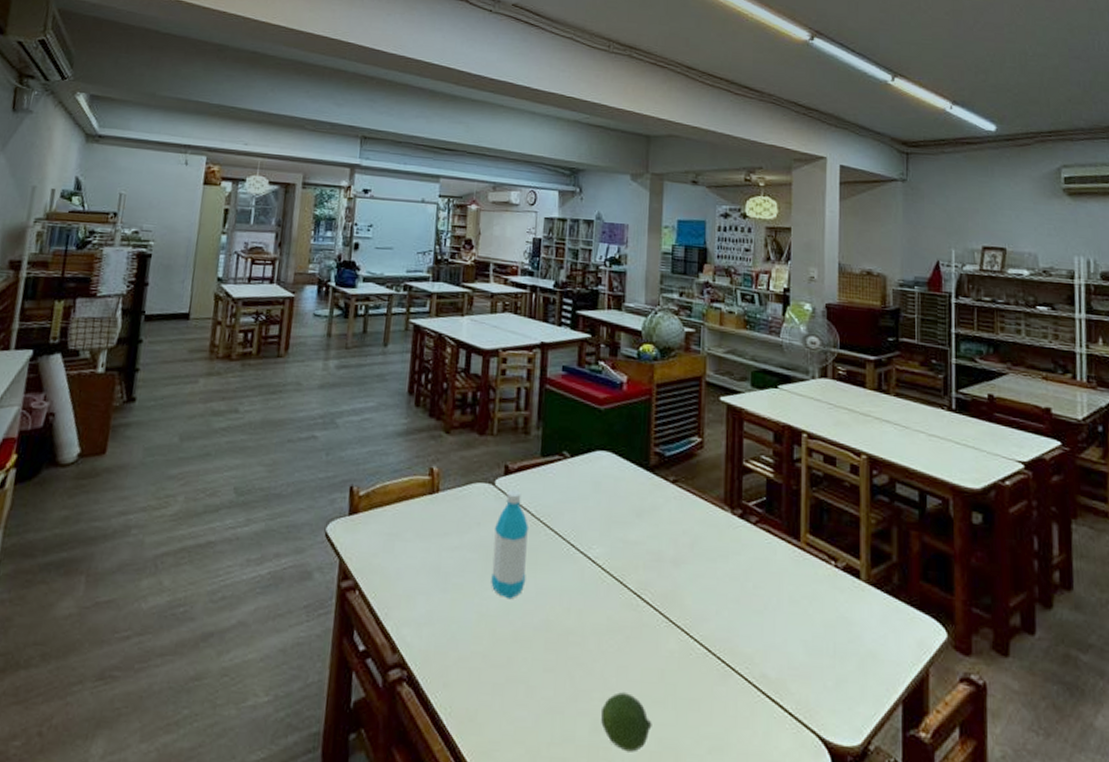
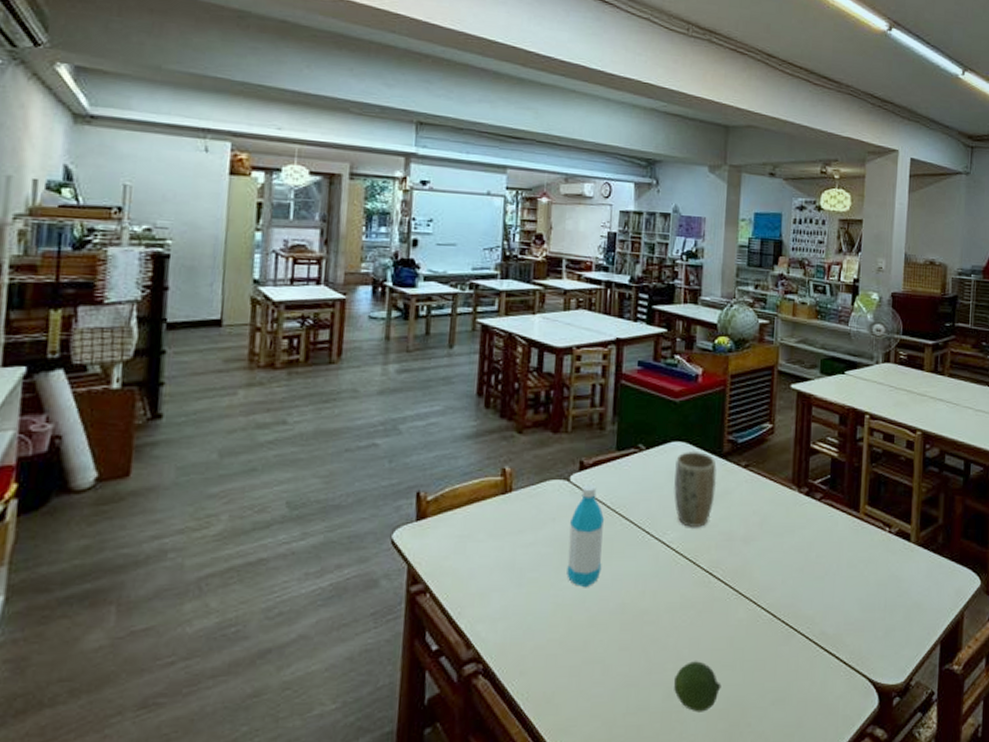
plant pot: none [599,461,644,544] -> present [674,450,717,527]

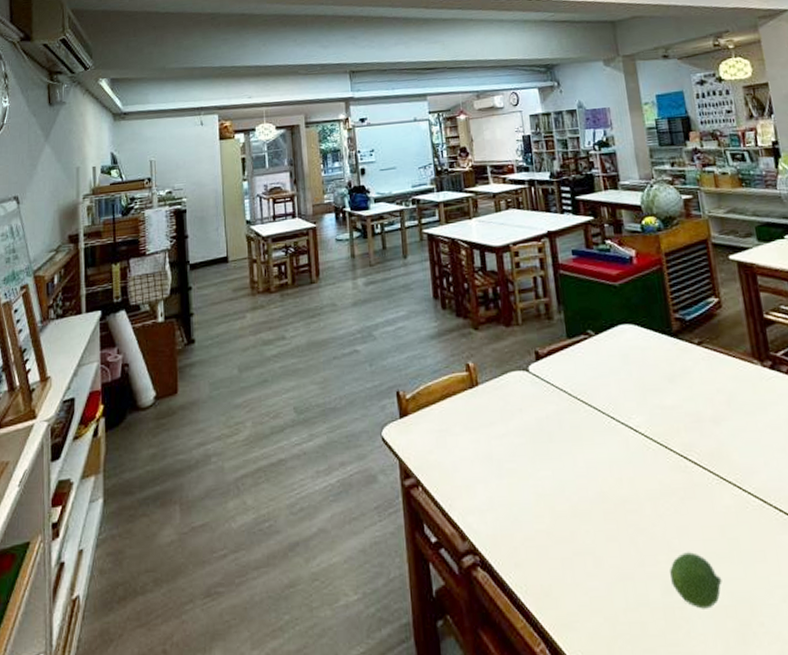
water bottle: present [567,485,605,588] -> none [536,373,575,477]
plant pot: present [674,450,717,527] -> none [627,332,674,410]

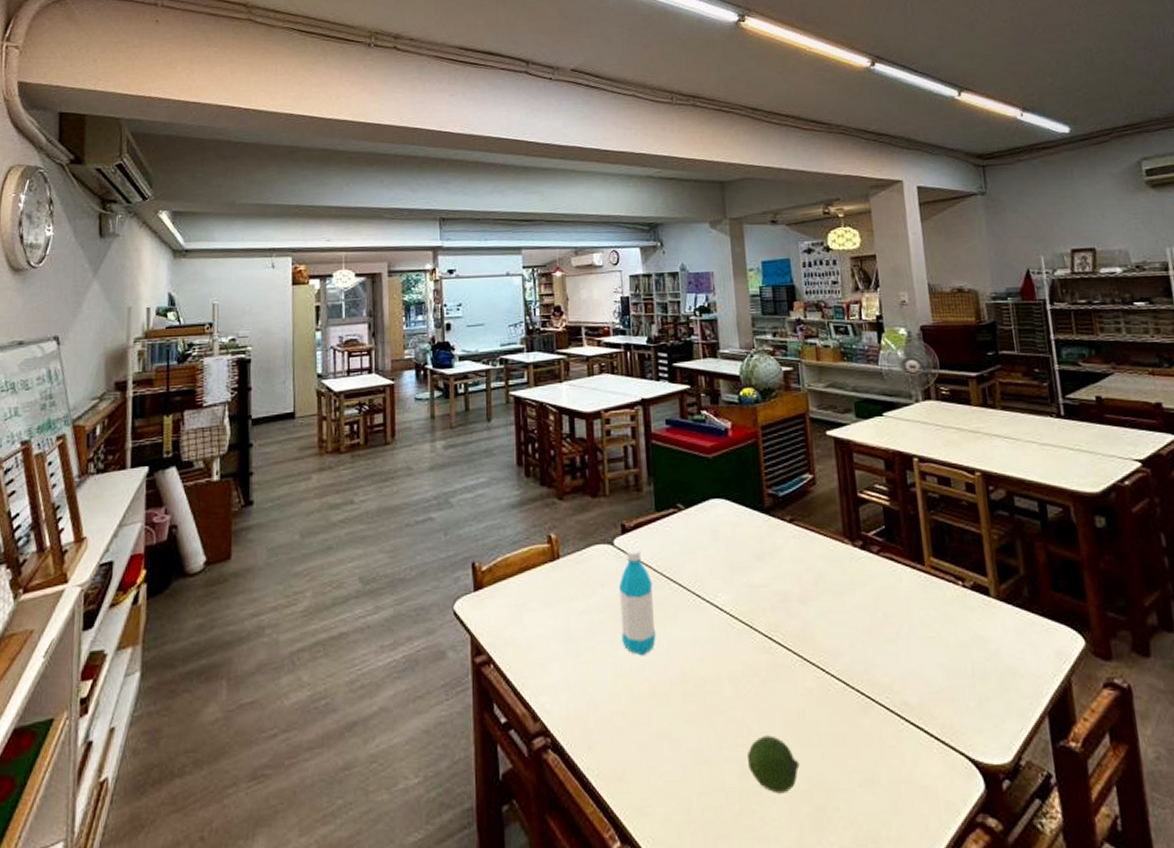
water bottle: none [536,373,575,477] -> present [619,548,656,656]

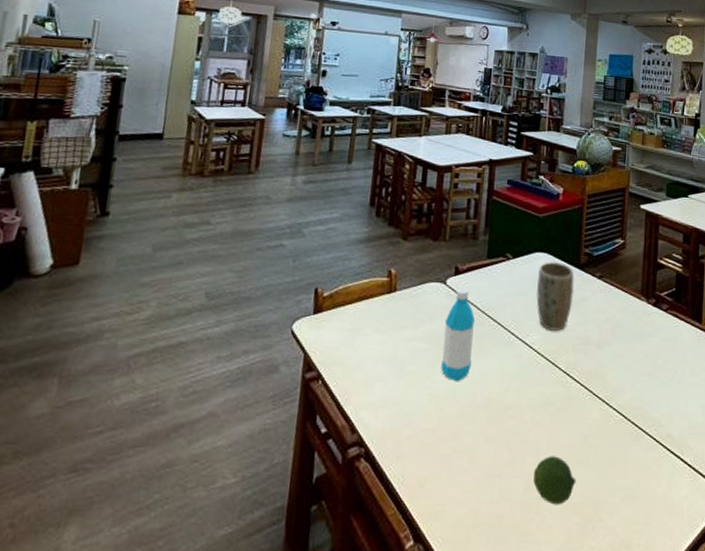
plant pot: none [717,507,763,588] -> present [536,261,575,331]

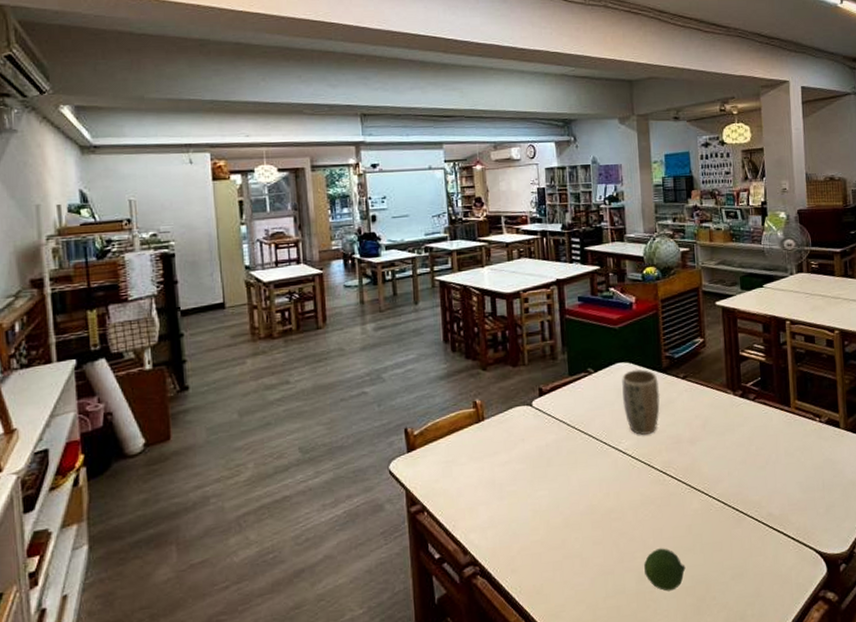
water bottle: present [441,288,476,382] -> none [537,407,569,495]

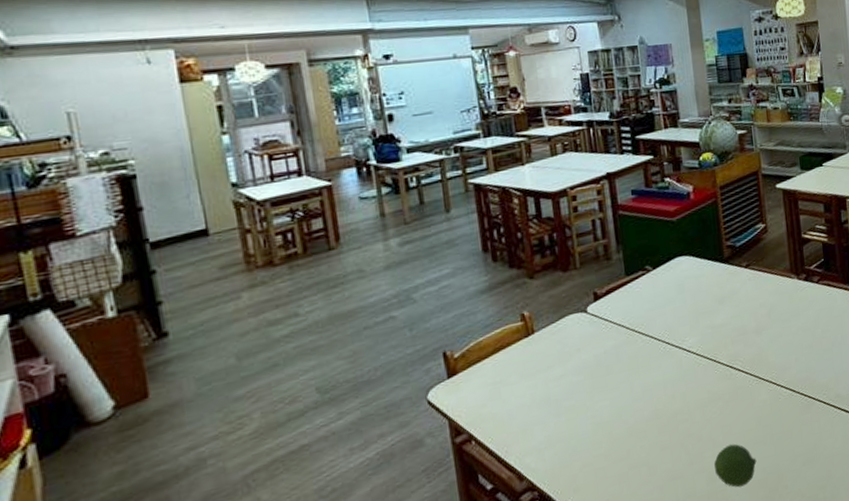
plant pot: present [622,369,660,435] -> none [682,261,723,331]

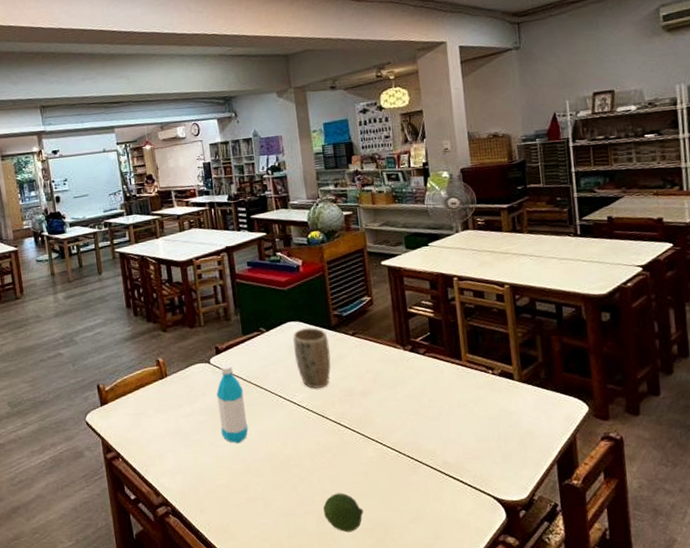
water bottle: none [594,311,632,404] -> present [216,364,248,444]
plant pot: none [682,261,723,331] -> present [293,327,331,389]

